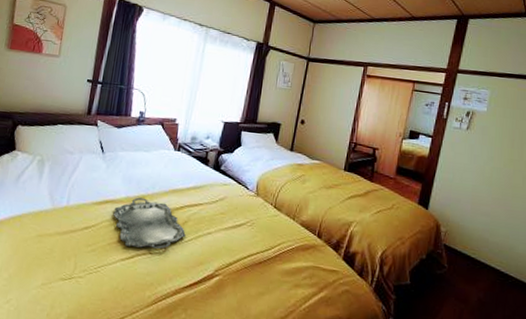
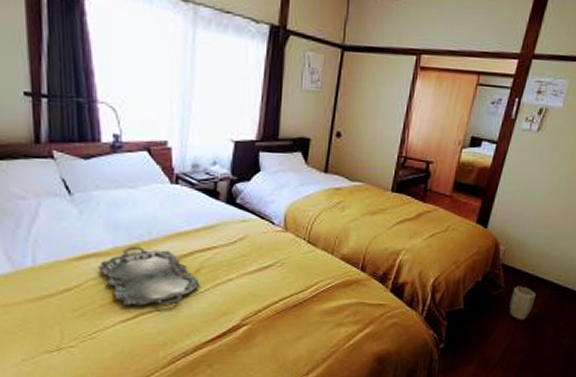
plant pot: none [454,268,479,304] -> present [509,286,536,320]

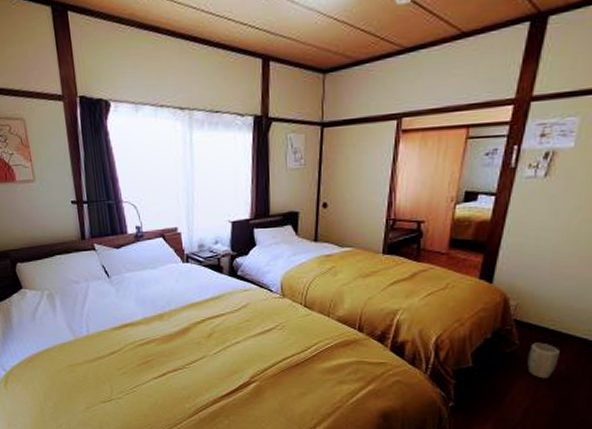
serving tray: present [100,246,200,305] -> none [134,316,213,365]

